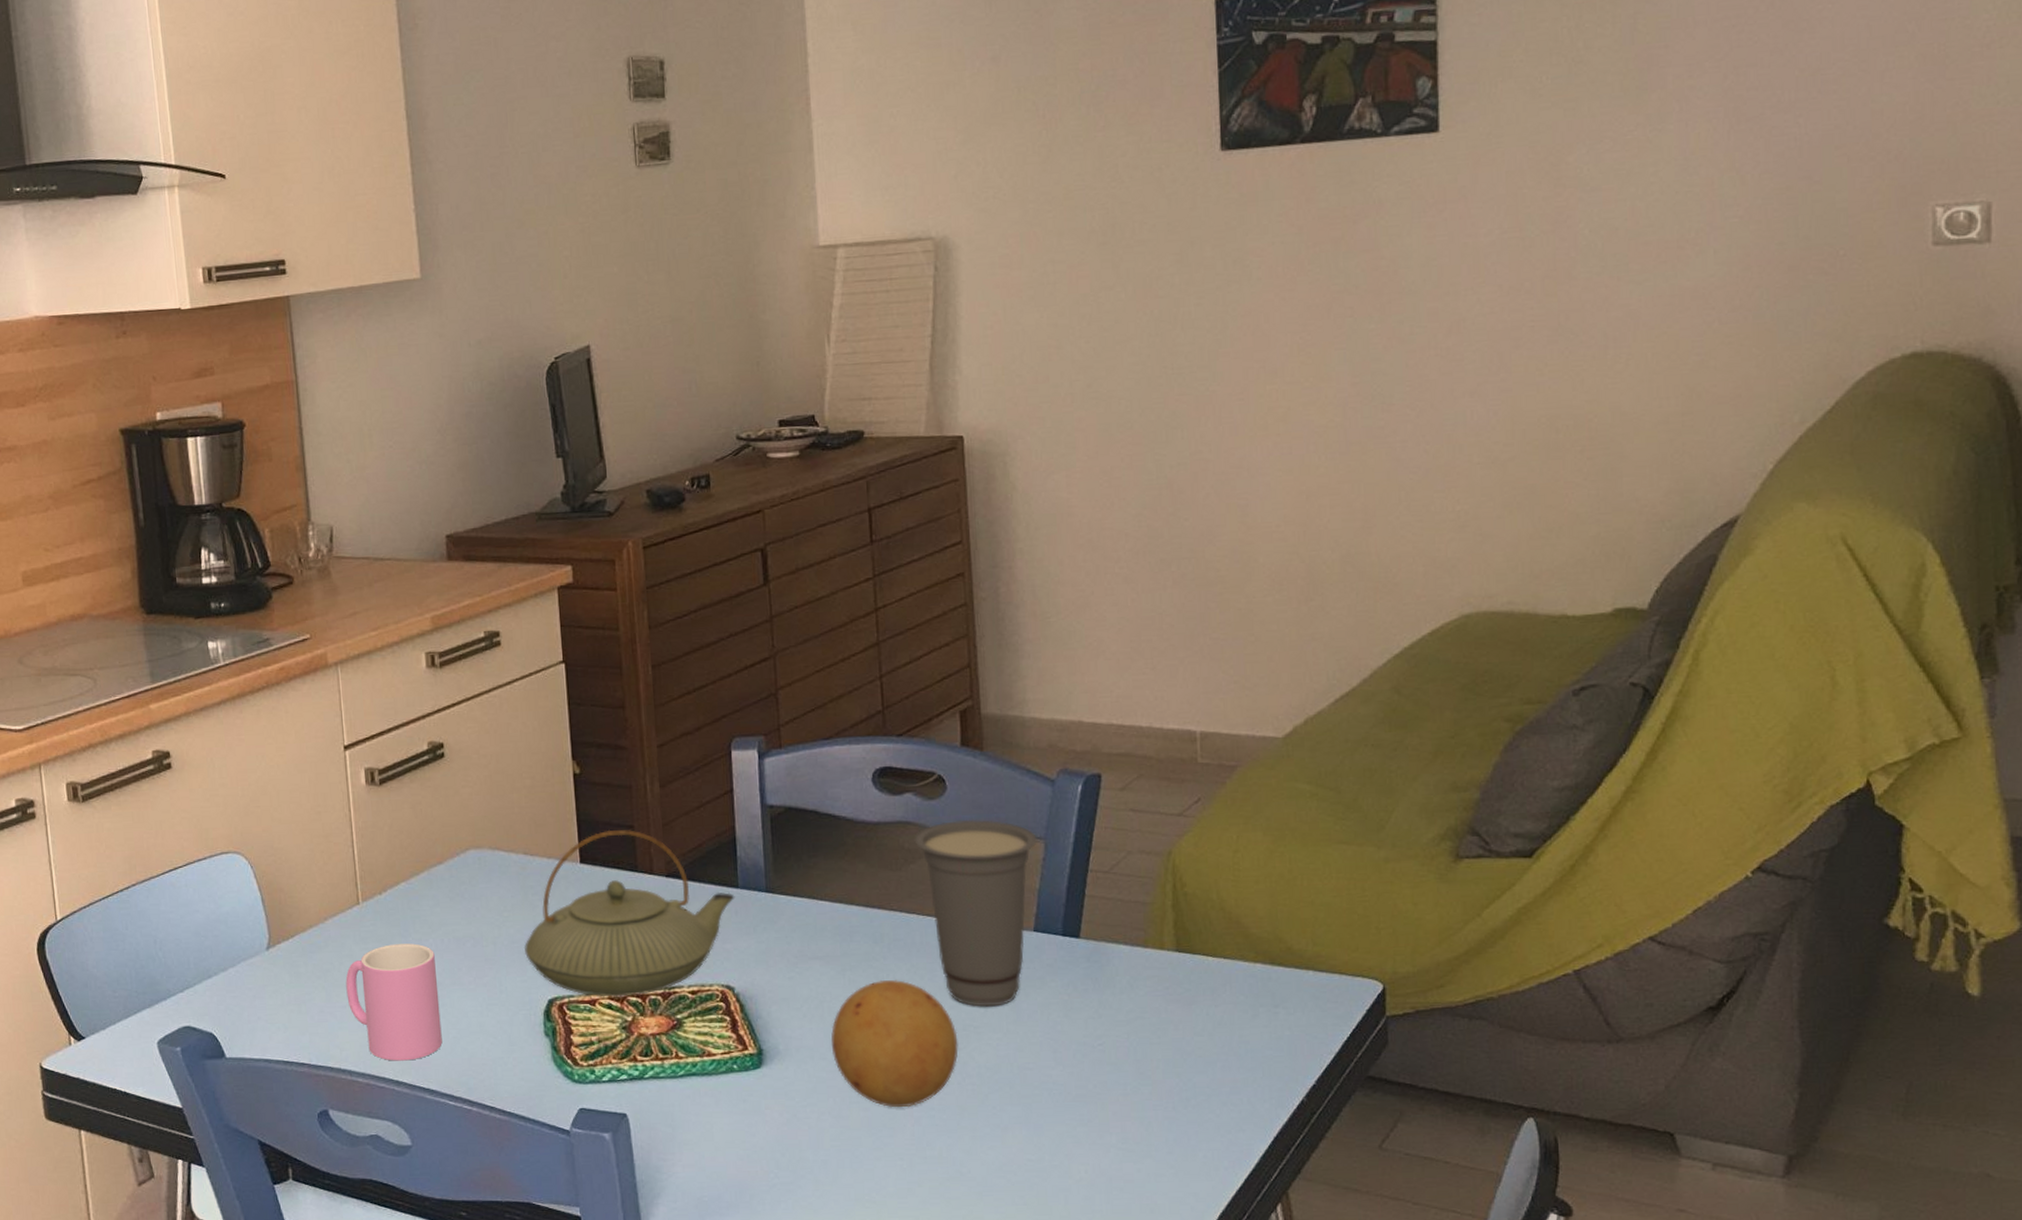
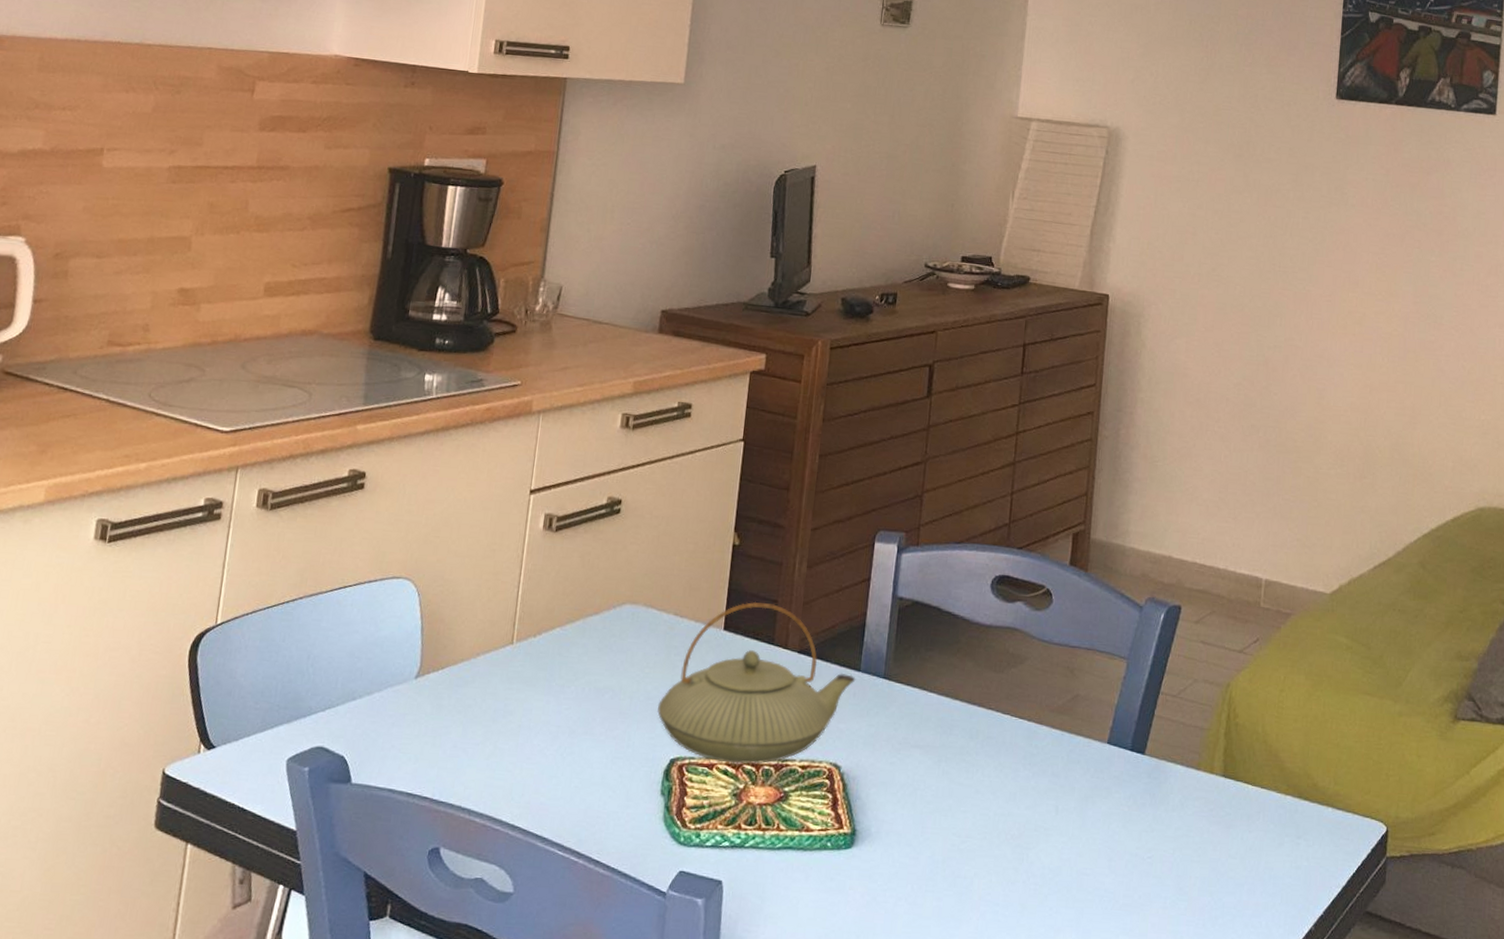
cup: present [345,943,443,1061] -> none [482,687,574,806]
fruit: present [831,980,958,1108] -> none [917,775,1029,901]
cup: present [914,819,1037,1007] -> none [1018,632,1121,811]

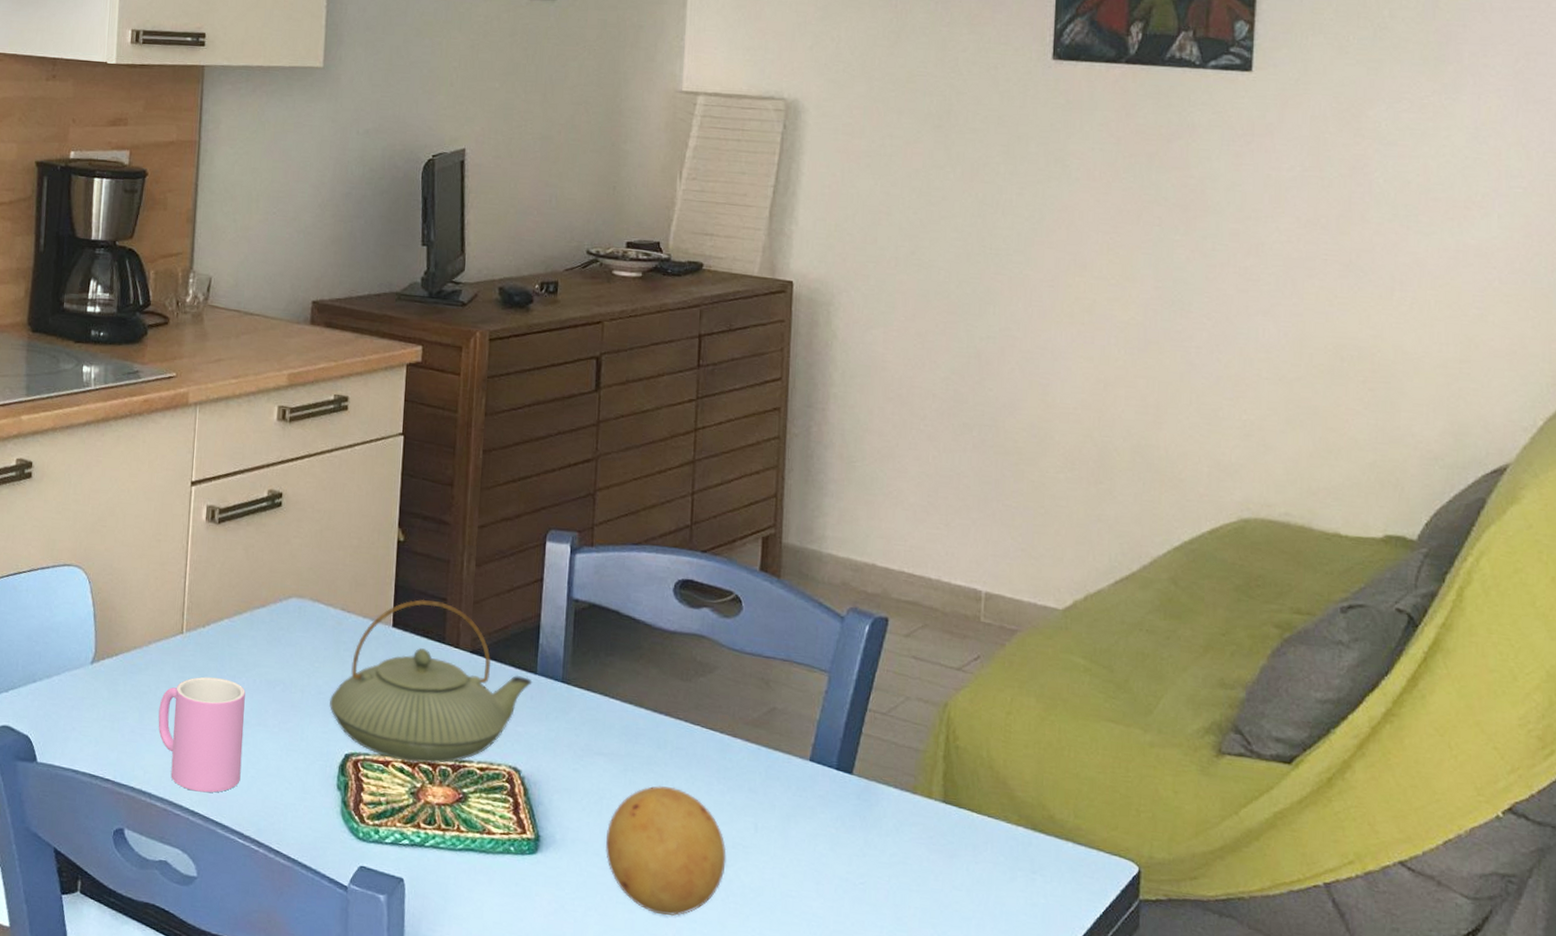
cup: none [482,687,574,806] -> present [158,676,246,793]
fruit: none [917,775,1029,901] -> present [606,786,727,917]

